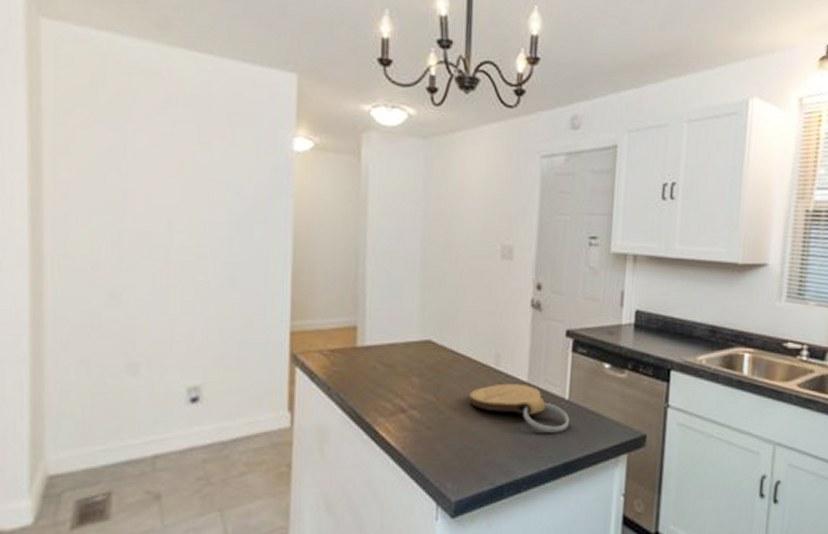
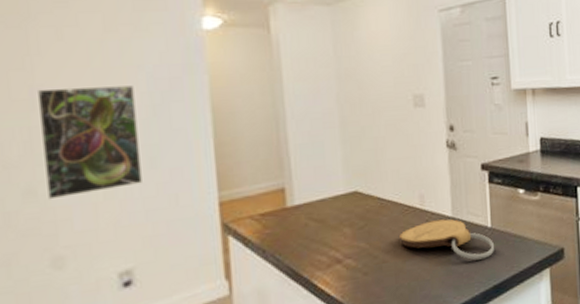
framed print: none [129,194,220,306] -> present [36,85,142,200]

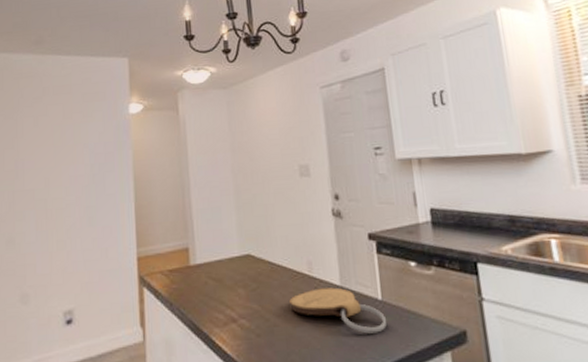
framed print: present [36,85,142,200] -> none [19,159,83,248]

